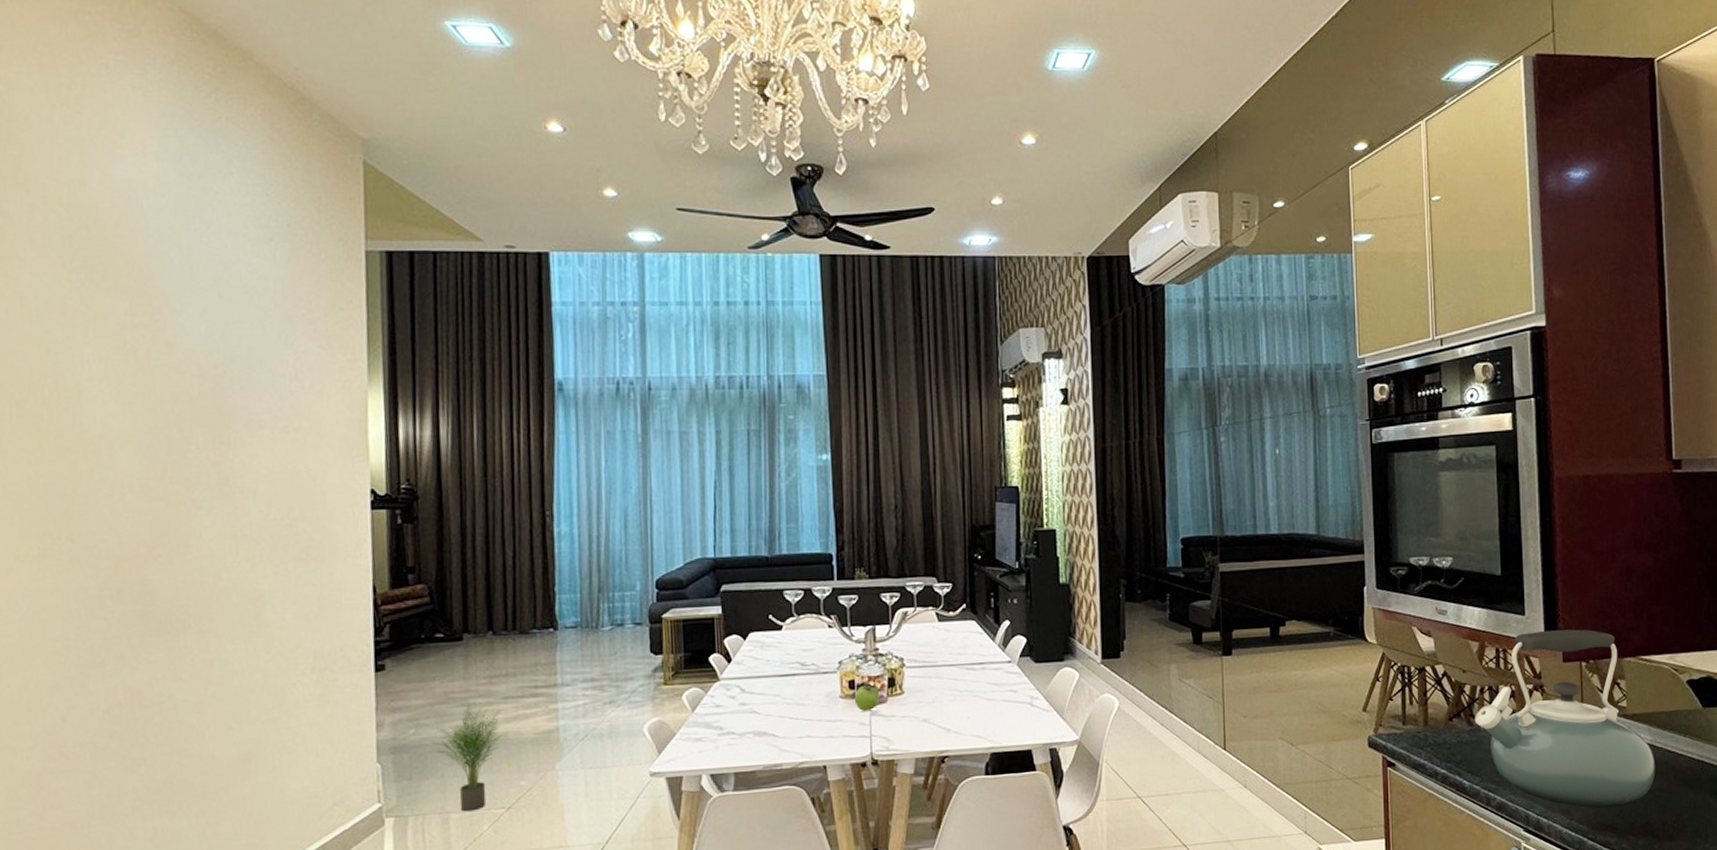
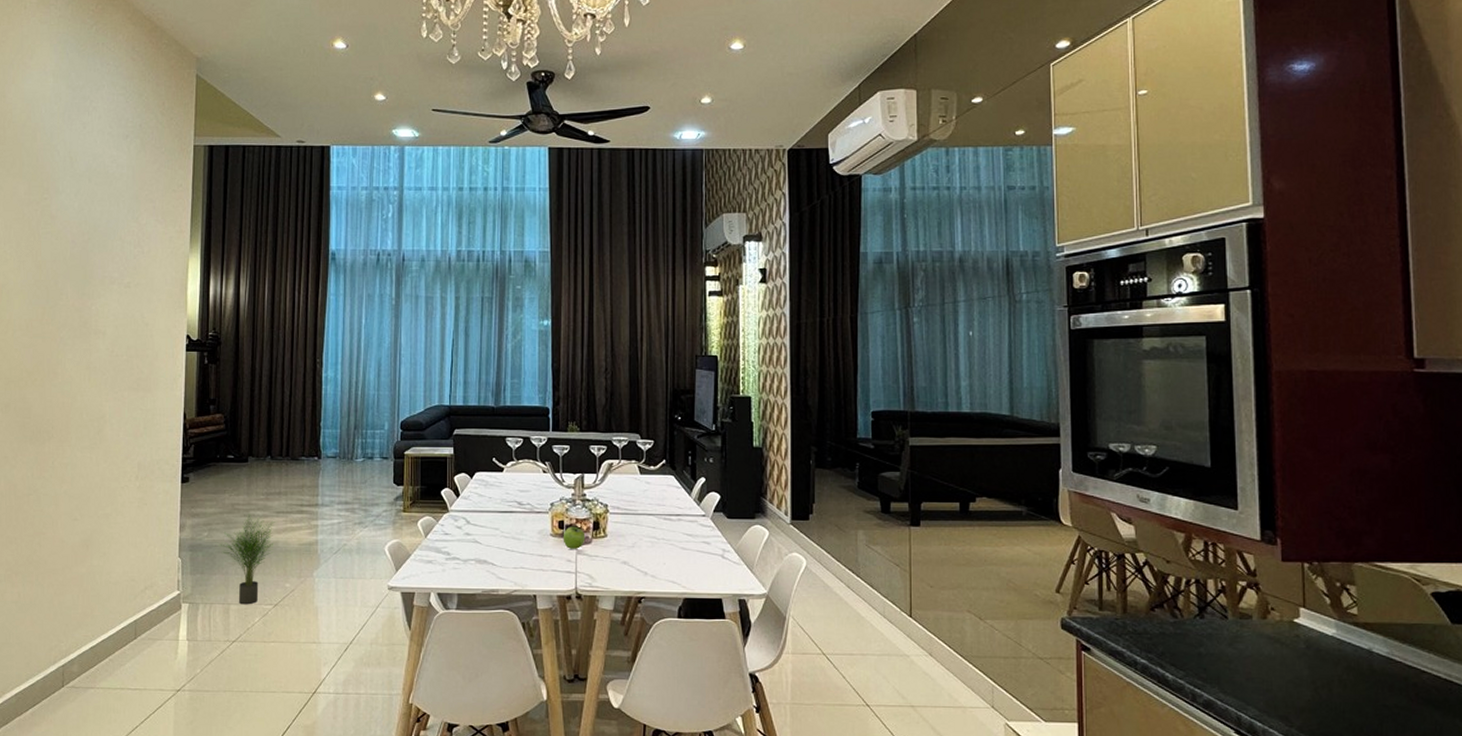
kettle: present [1474,629,1656,808] -> none [1179,527,1393,719]

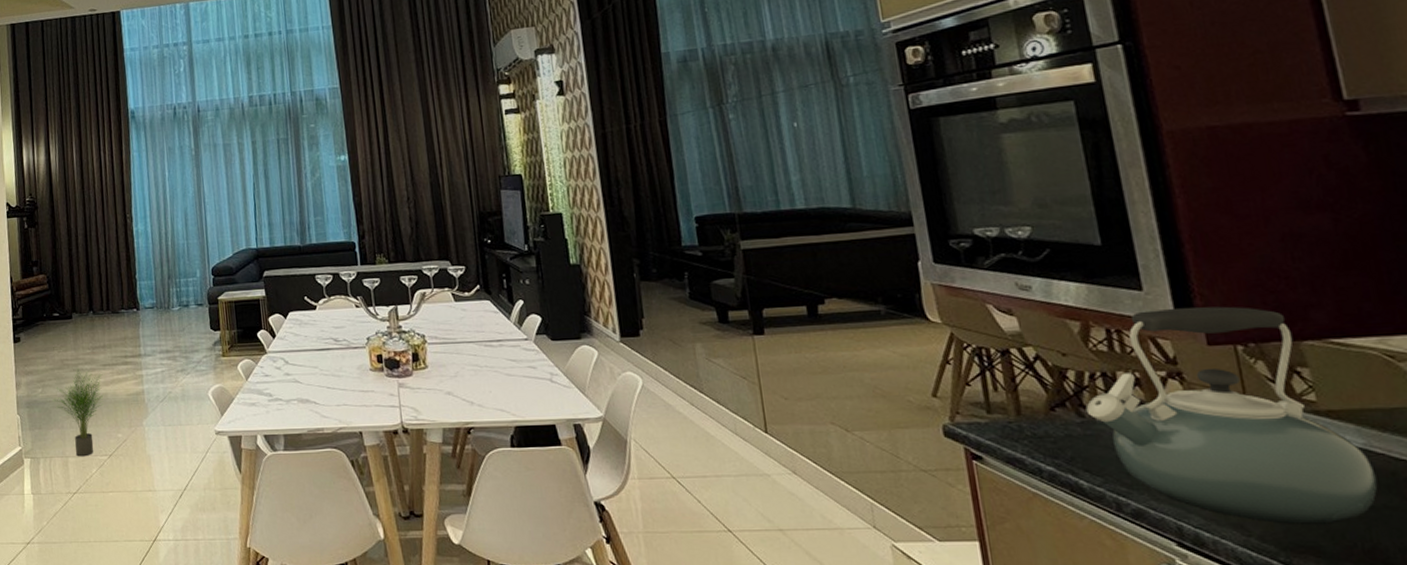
fruit: present [563,526,586,550] -> none [382,359,406,384]
kettle: none [1179,527,1393,719] -> present [1085,306,1378,524]

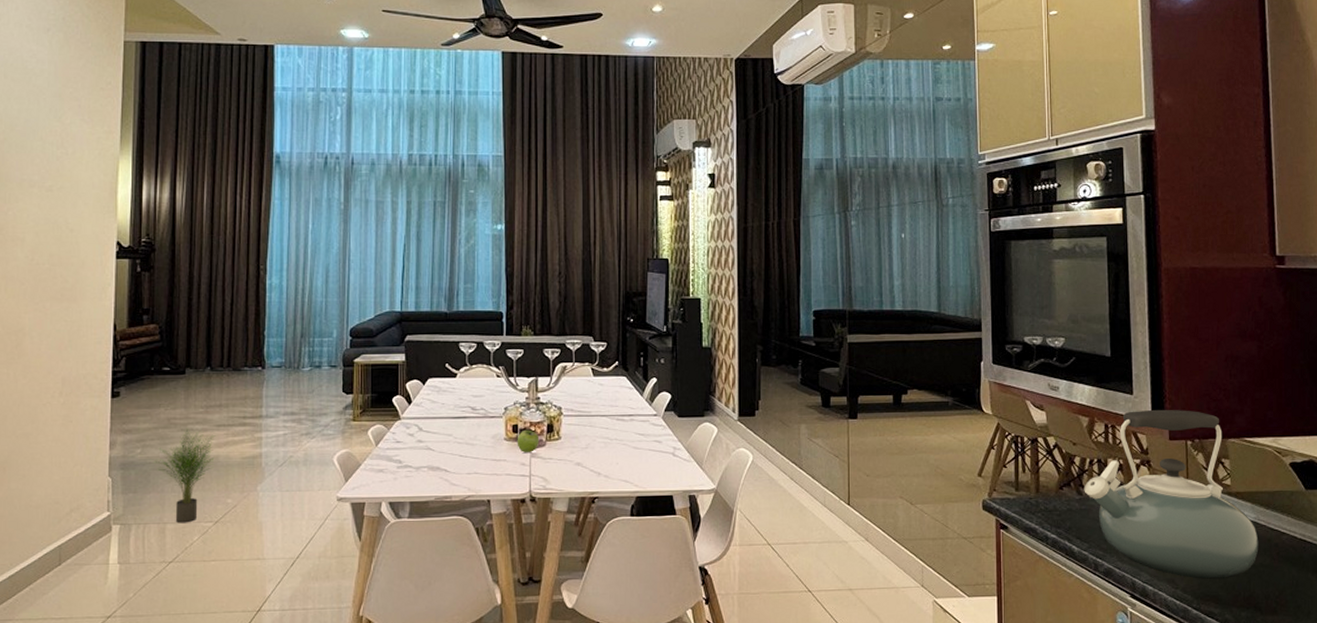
fruit: none [382,359,406,384] -> present [517,429,540,454]

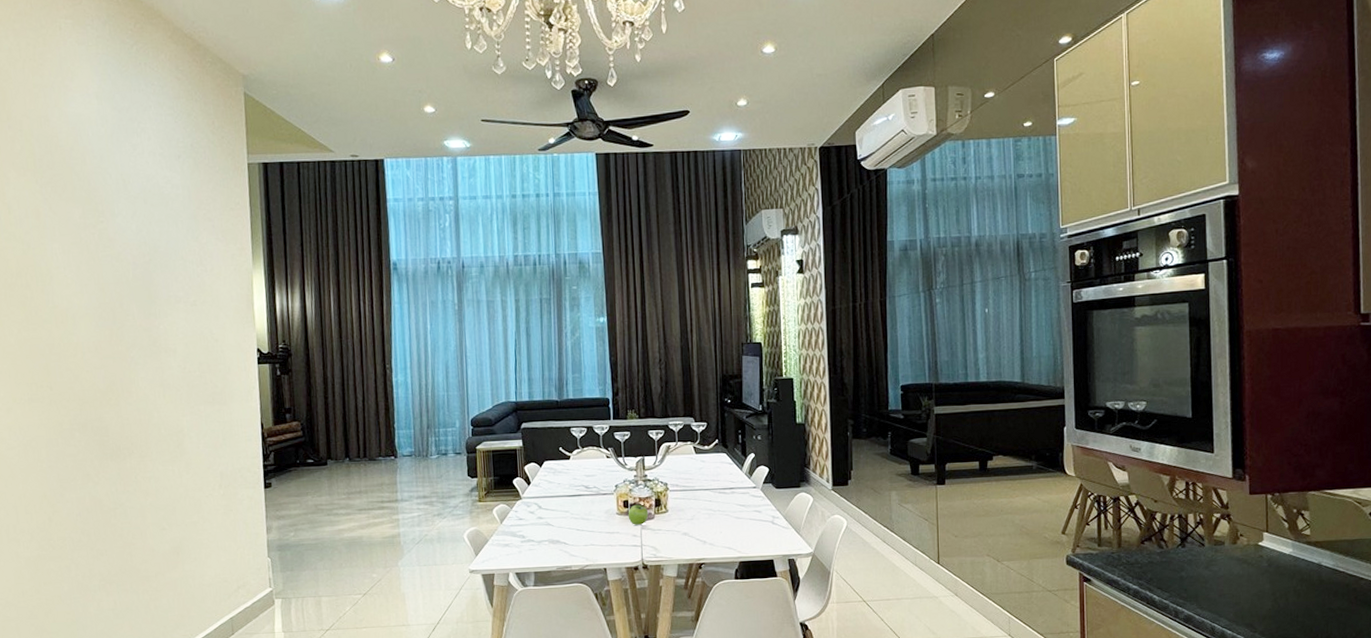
potted plant: present [153,428,216,523] -> none [305,513,359,596]
kettle: present [1084,409,1259,579] -> none [1165,465,1337,623]

